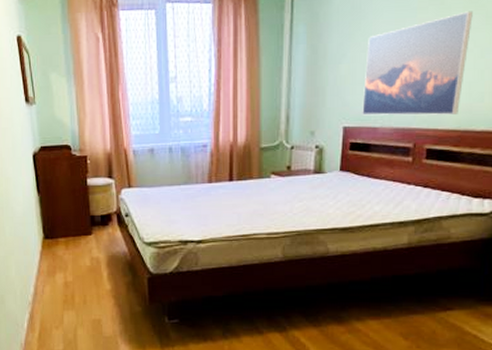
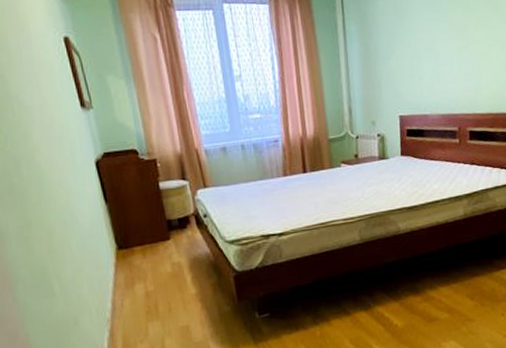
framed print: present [362,11,473,116] -> none [411,12,492,105]

